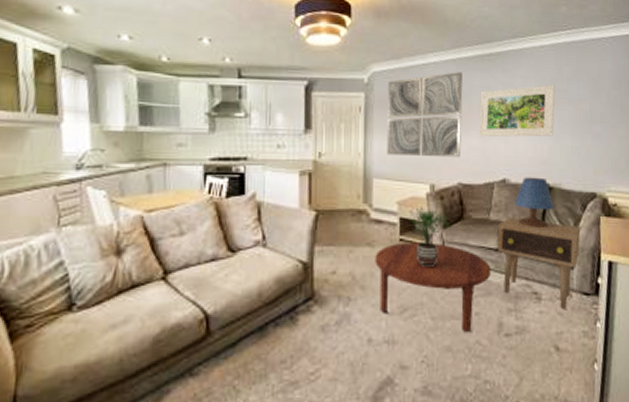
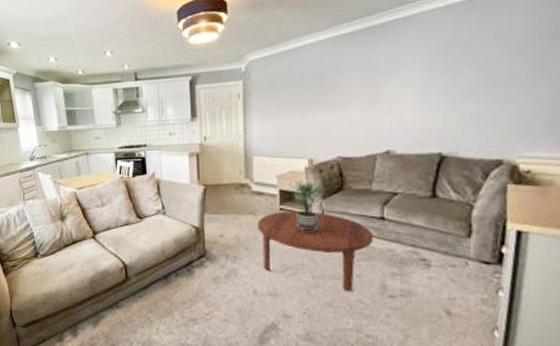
wall art: present [387,72,463,158] -> none [264,49,342,135]
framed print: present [479,85,555,137] -> none [360,49,452,111]
side table: present [498,217,581,309] -> none [381,187,481,276]
table lamp: present [515,177,555,227] -> none [401,147,448,197]

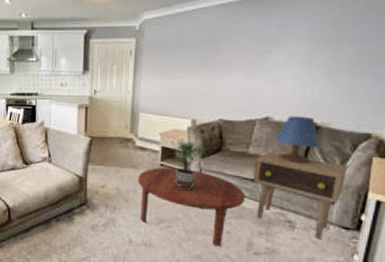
side table: none [381,187,481,276] -> present [254,151,348,239]
table lamp: none [401,147,448,197] -> present [276,116,320,164]

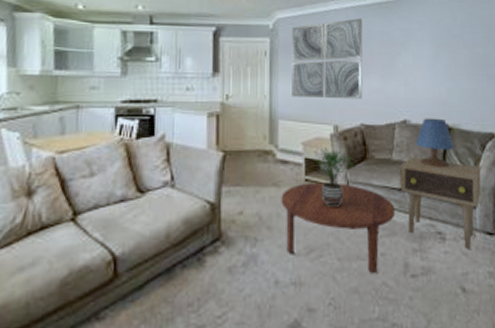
wall art: none [153,16,232,96] -> present [291,18,363,100]

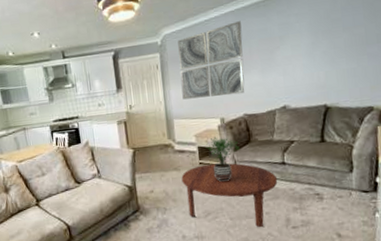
side table: present [400,157,482,249] -> none [281,135,359,205]
table lamp: present [416,118,455,167] -> none [295,100,333,143]

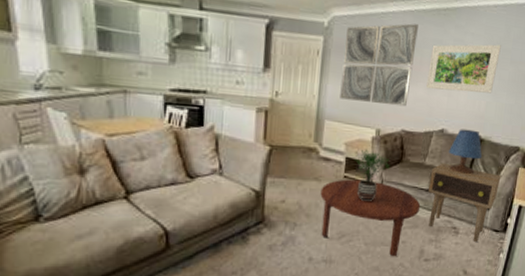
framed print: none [258,16,330,74] -> present [426,44,501,93]
side table: none [281,135,359,205] -> present [428,163,501,242]
table lamp: none [295,100,333,143] -> present [449,129,482,174]

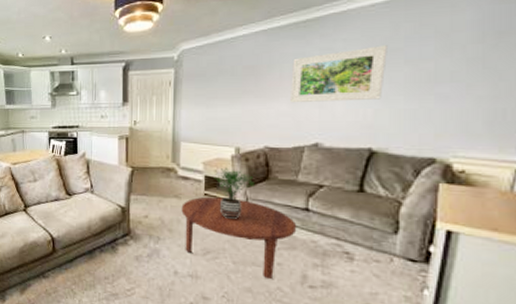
wall art: present [340,23,418,107] -> none [194,42,274,123]
side table: present [428,163,501,242] -> none [306,179,411,272]
table lamp: present [449,129,482,174] -> none [328,141,377,191]

